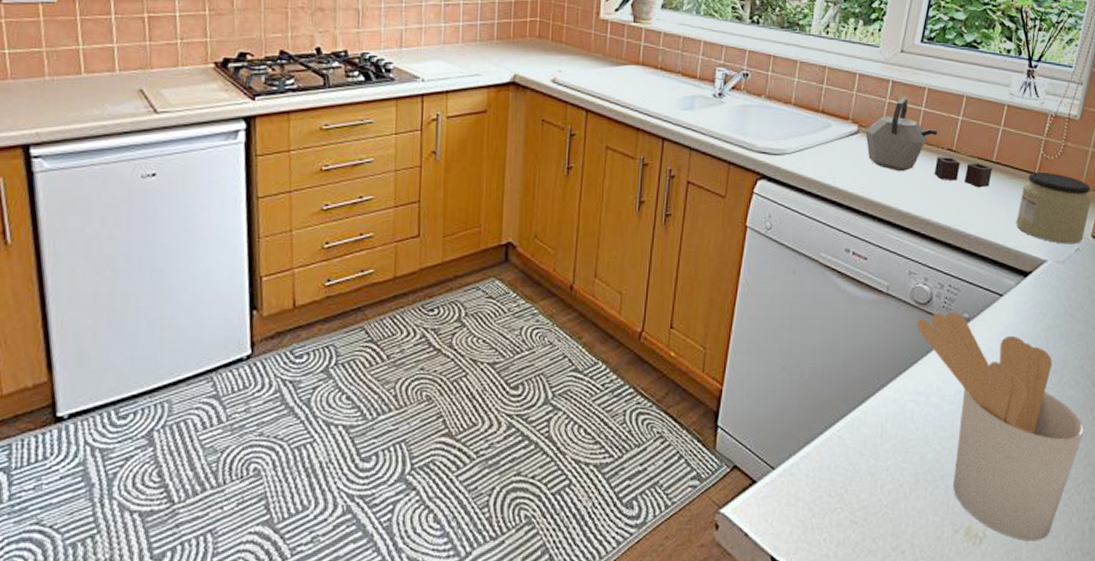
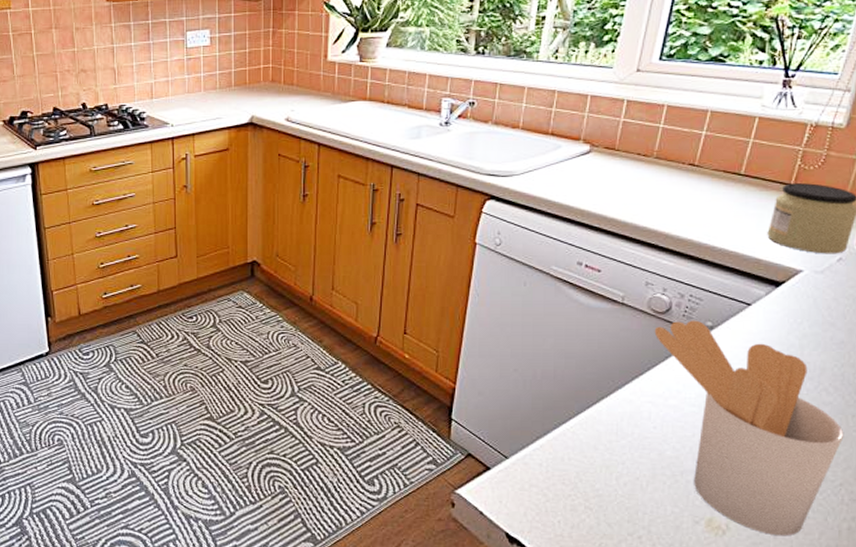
kettle: present [865,97,992,188] -> none [598,115,740,201]

